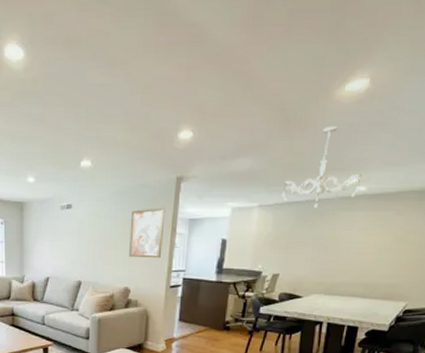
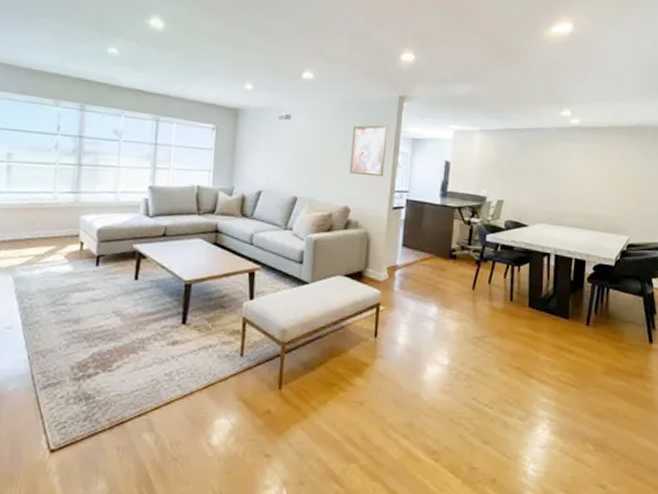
chandelier: present [281,125,362,208] -> none [501,61,574,137]

